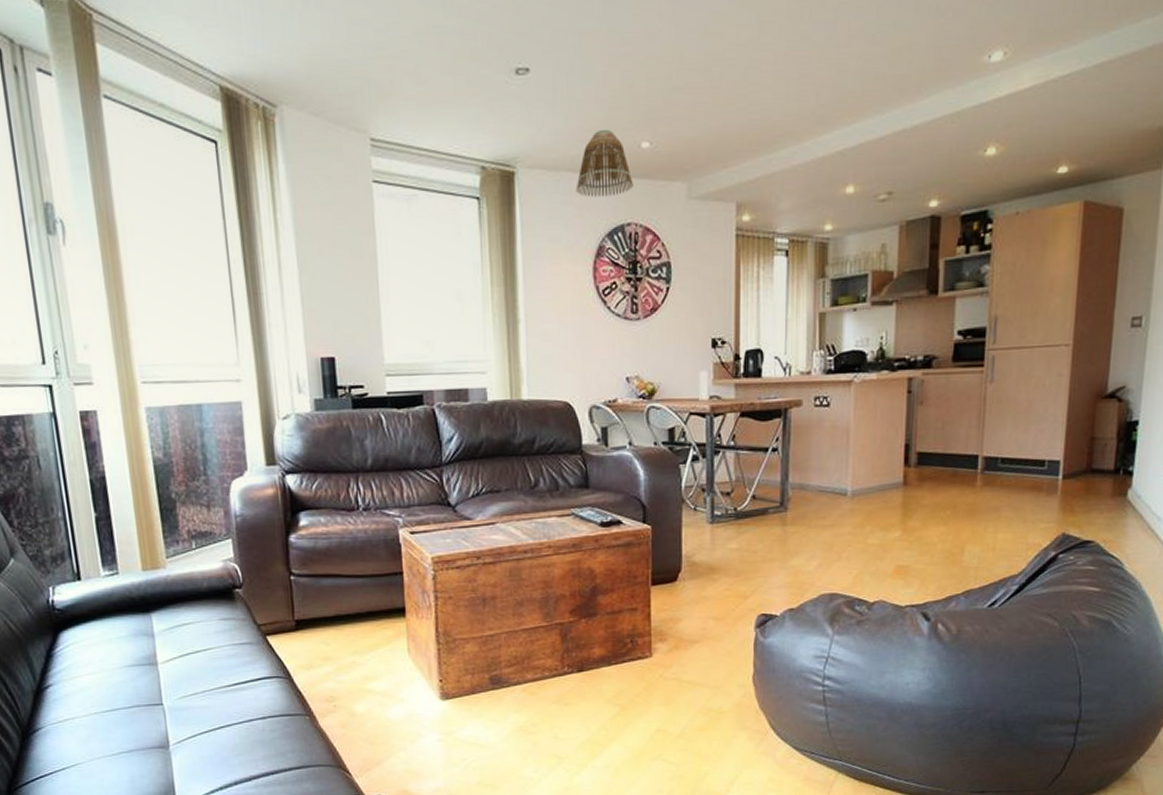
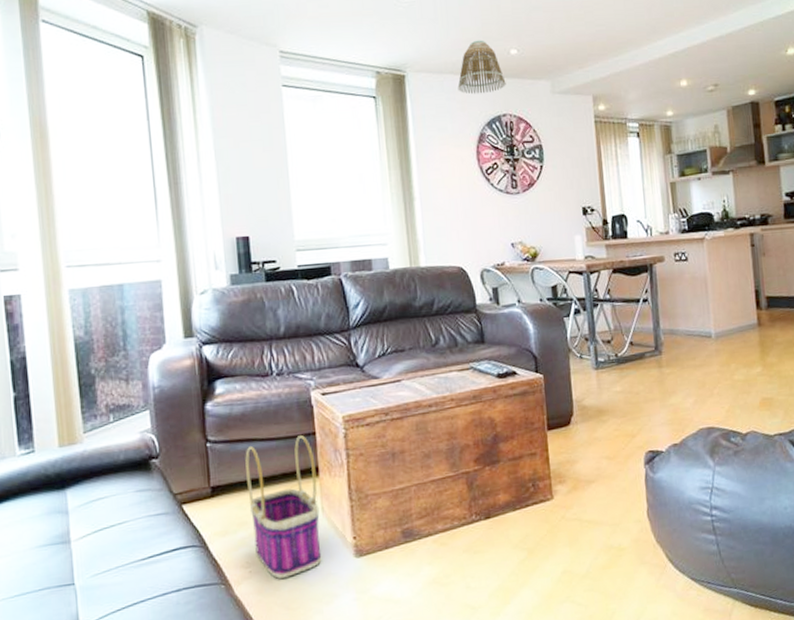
basket: none [330,574,407,714] -> present [245,435,322,579]

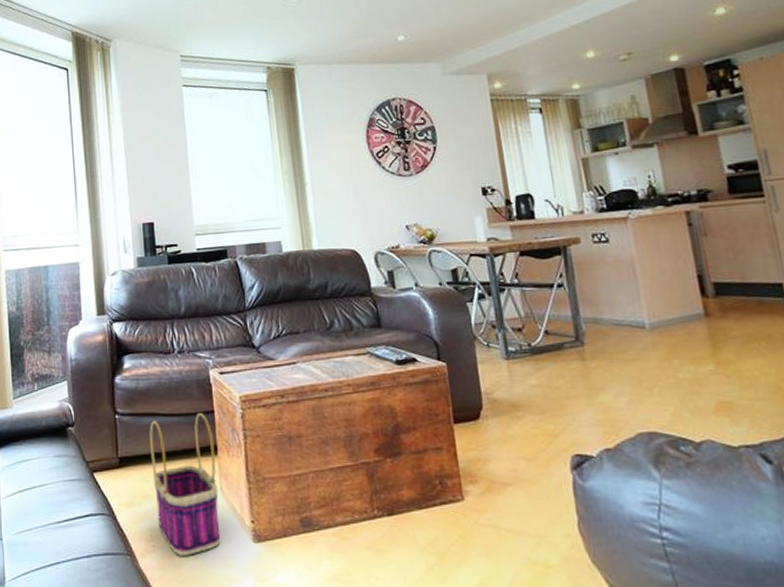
lamp shade: present [457,40,506,95] -> none [345,29,395,82]

